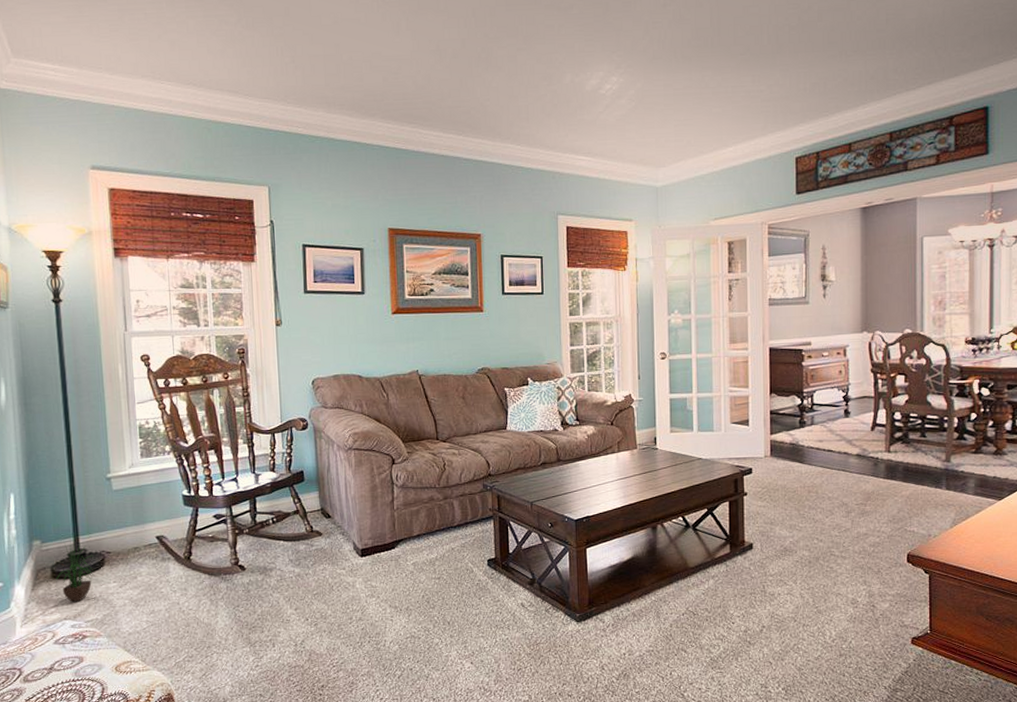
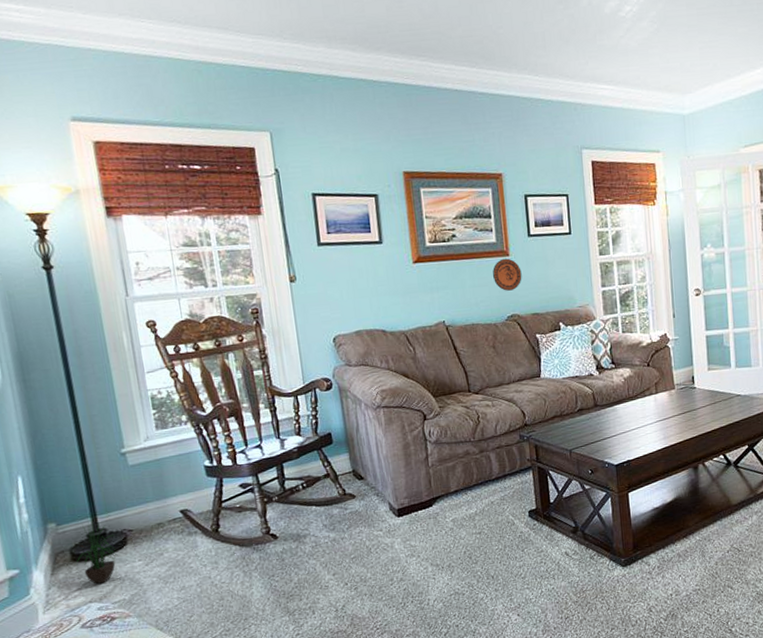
decorative plate: none [467,314,494,345] -> present [493,258,522,291]

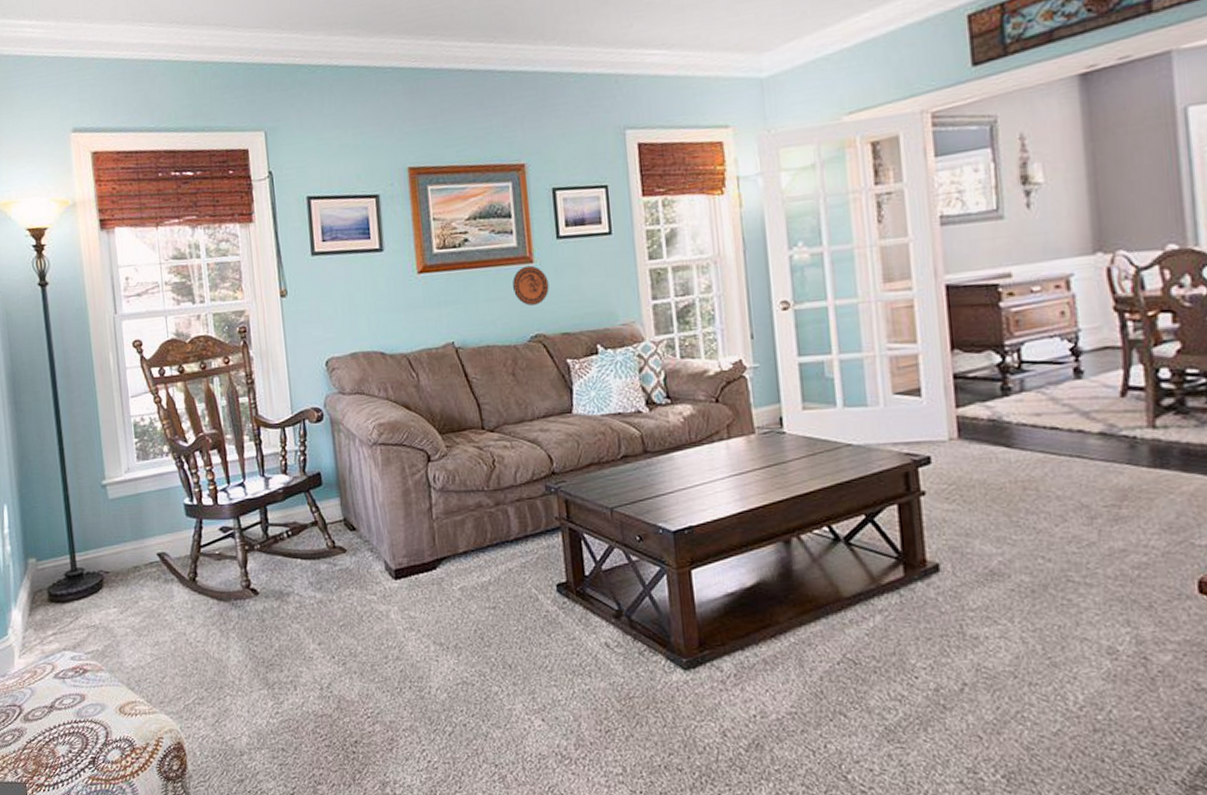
potted plant: present [75,516,118,584] -> none [52,553,93,630]

